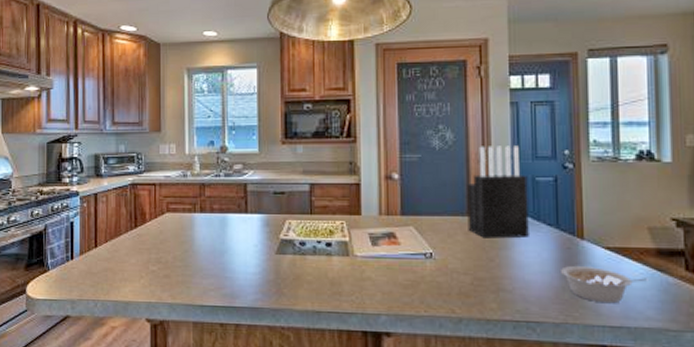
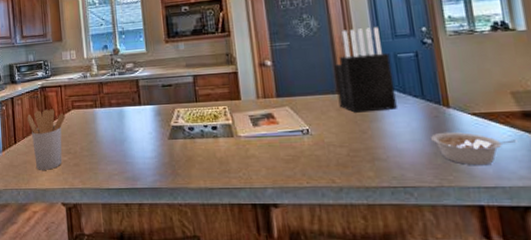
utensil holder: none [111,210,158,280] -> present [27,109,66,170]

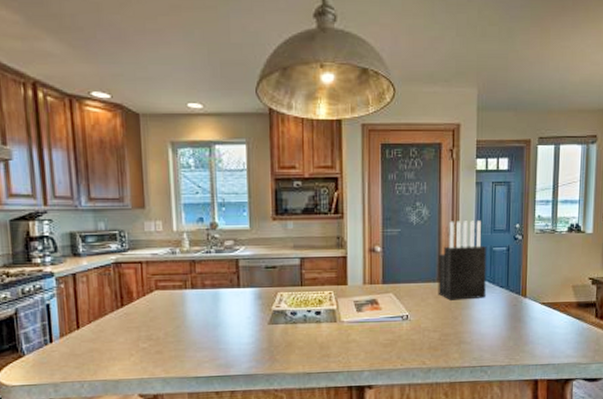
utensil holder: present [27,109,66,170] -> none [94,289,147,359]
legume: present [431,132,517,166] -> none [508,319,570,347]

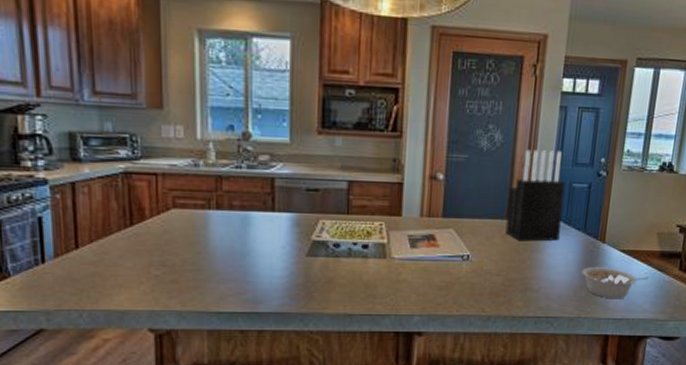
legume: none [508,319,570,347] -> present [582,267,650,299]

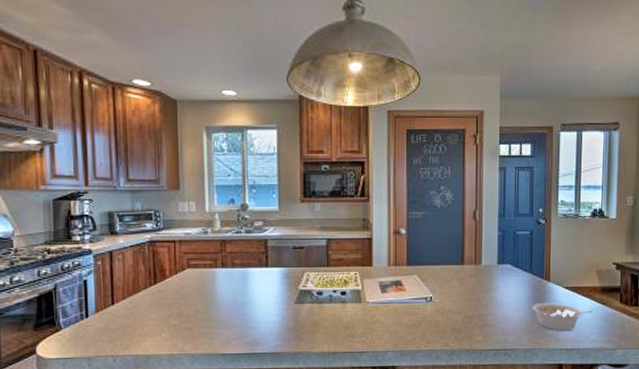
knife block: present [505,149,566,242] -> none [461,205,510,283]

